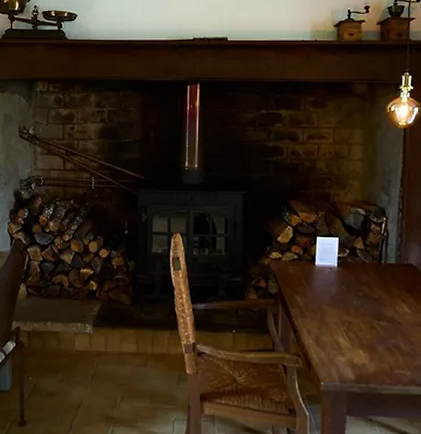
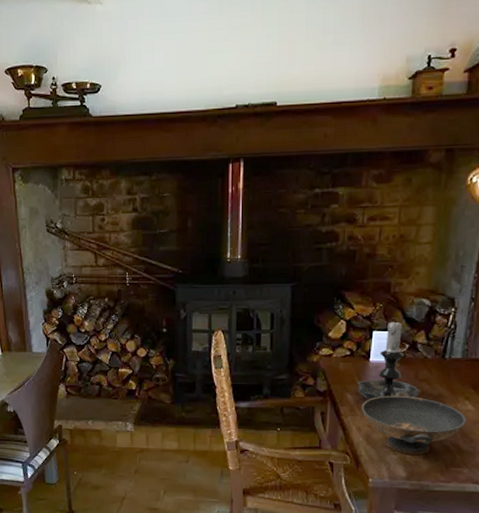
candle holder: none [305,225,362,302] -> present [357,317,420,400]
decorative bowl: none [310,294,404,357] -> present [361,391,466,455]

